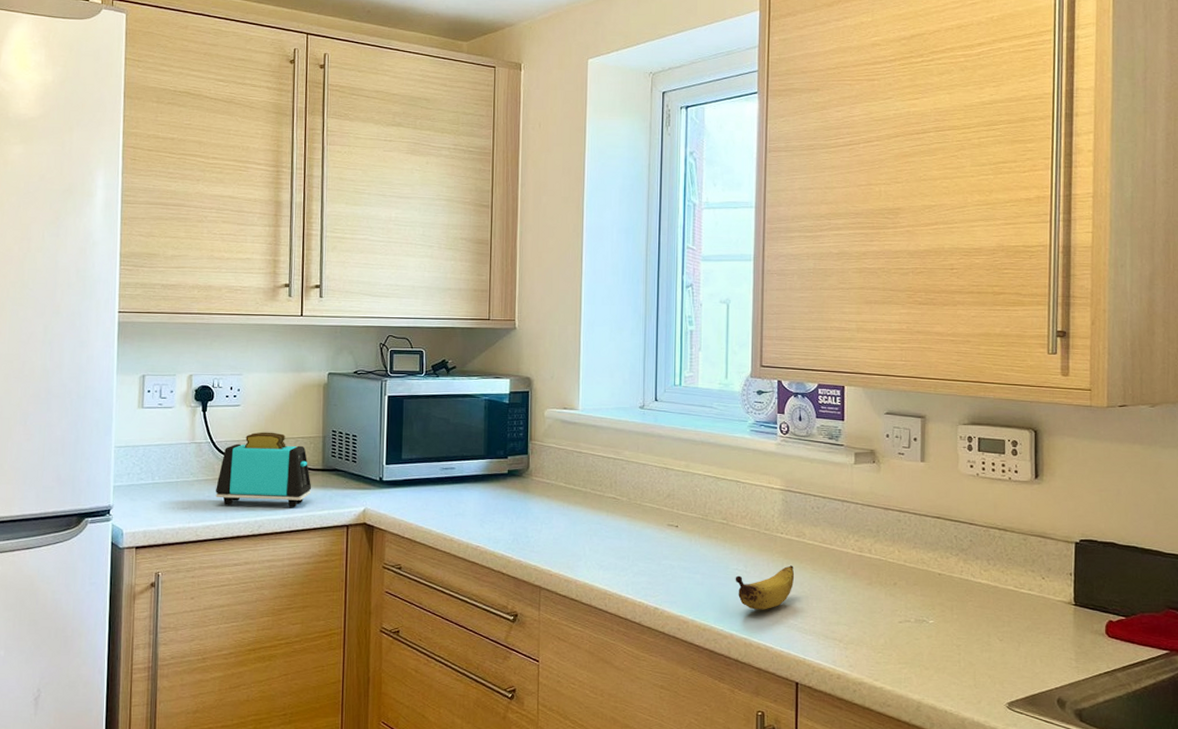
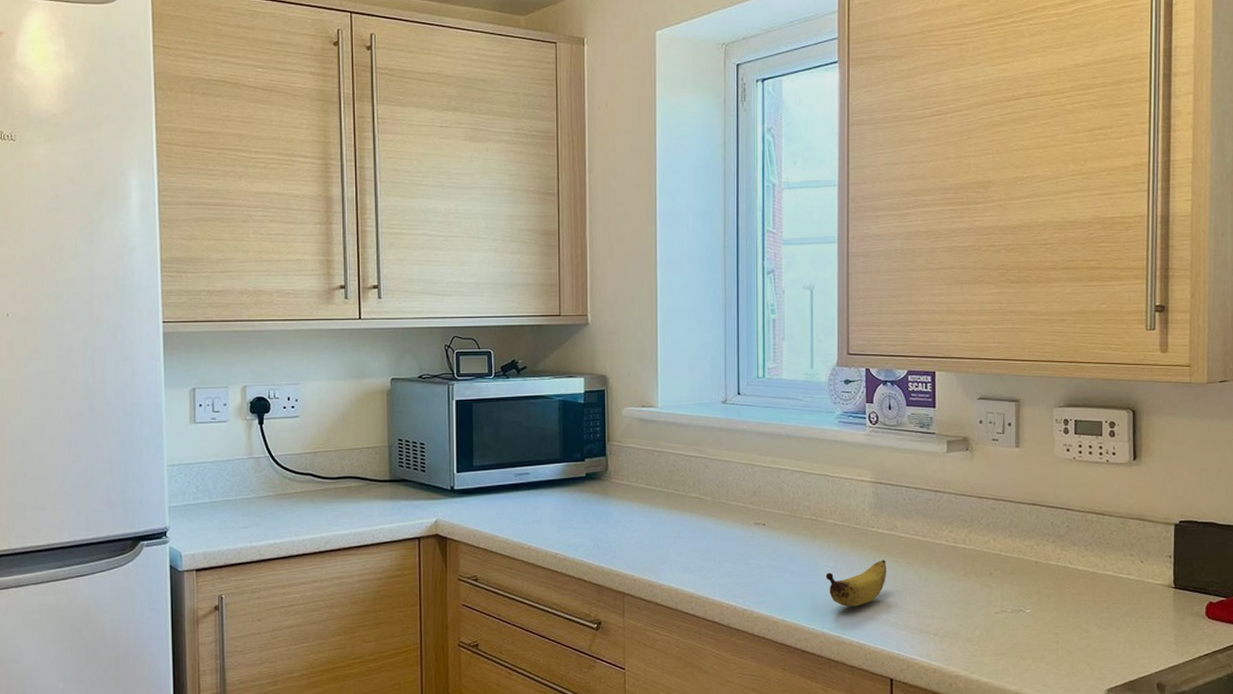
toaster: present [216,432,312,507] -> none [278,443,380,522]

